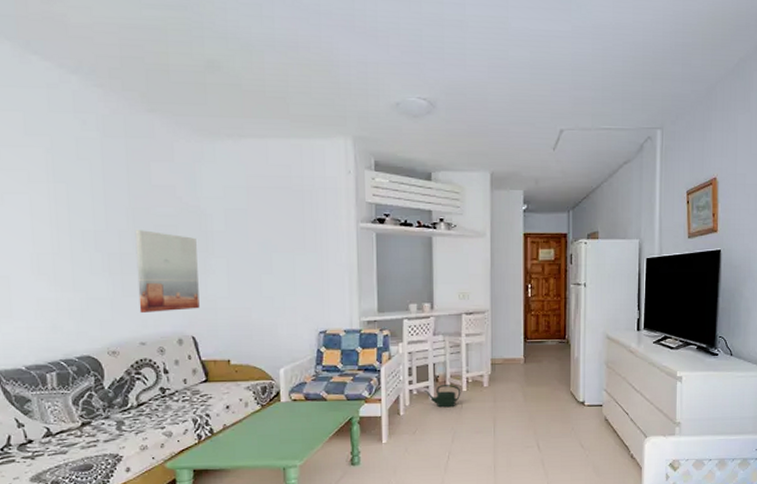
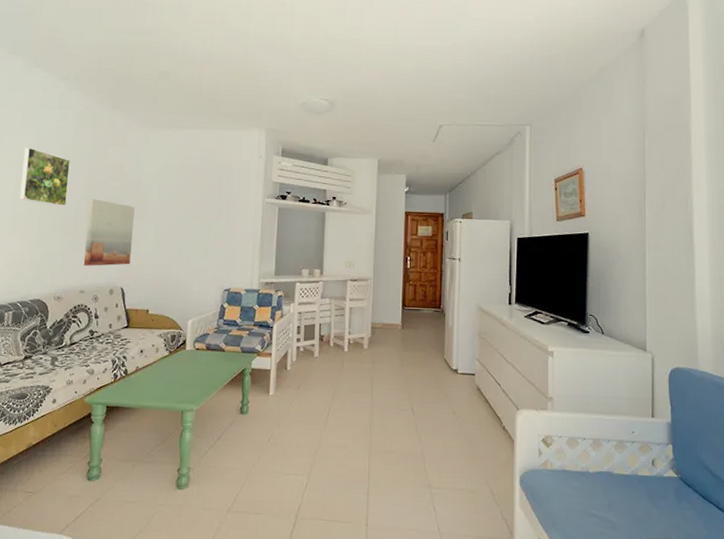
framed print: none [35,165,105,241] -> present [19,147,70,207]
watering can: present [423,384,461,408] -> none [309,343,343,366]

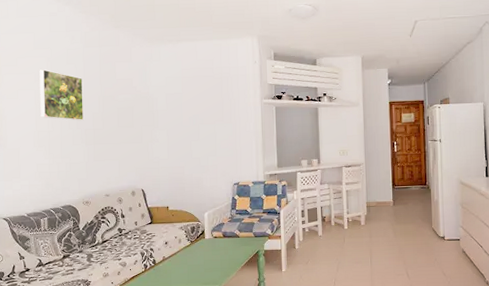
wall art: present [83,199,135,266] -> none [104,112,147,172]

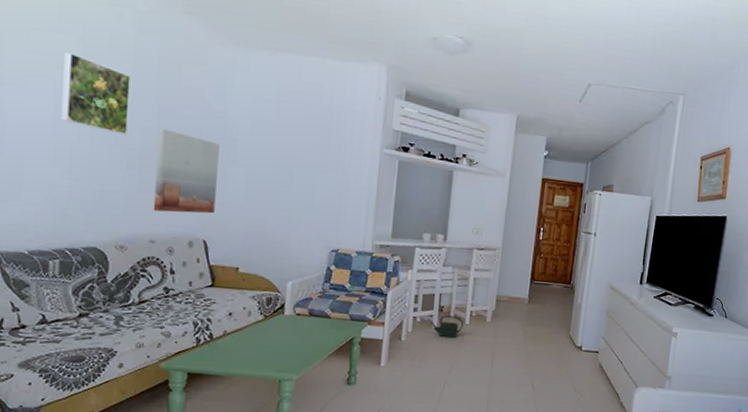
wall art: none [104,112,147,172] -> present [153,128,220,214]
watering can: none [314,223,343,243] -> present [427,314,464,339]

